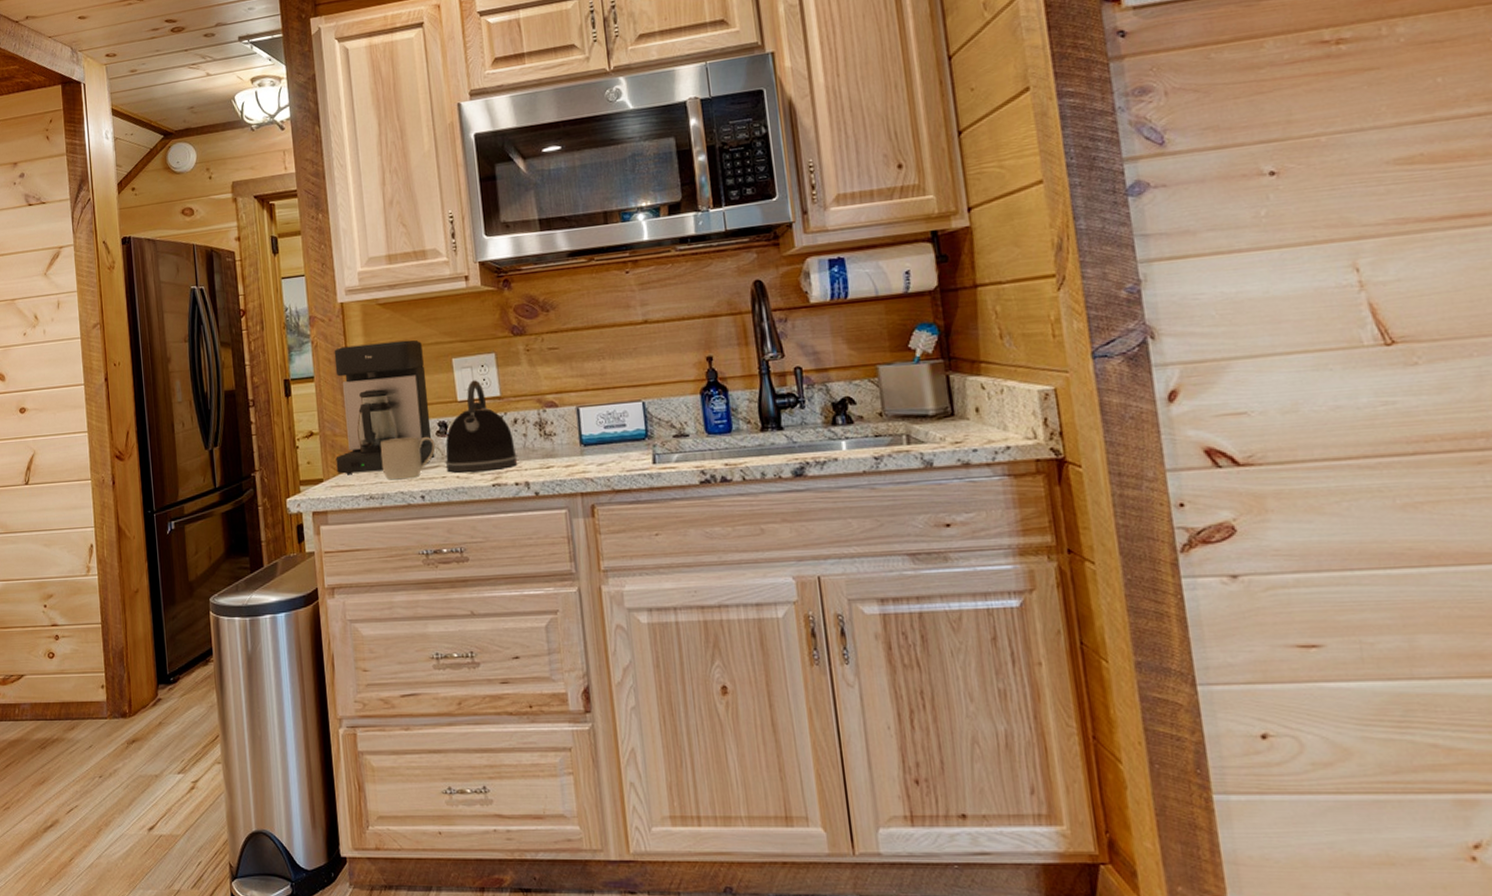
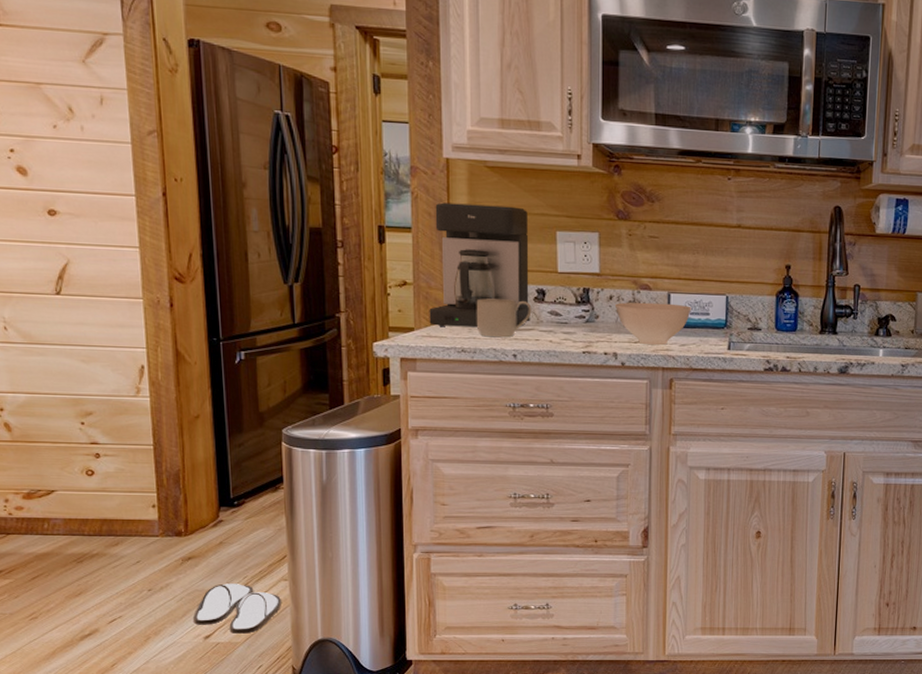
slippers: none [137,768,216,825] -> present [192,583,281,634]
kettle: present [445,380,518,474] -> none [540,255,609,340]
bowl: none [520,418,605,470] -> present [614,302,692,346]

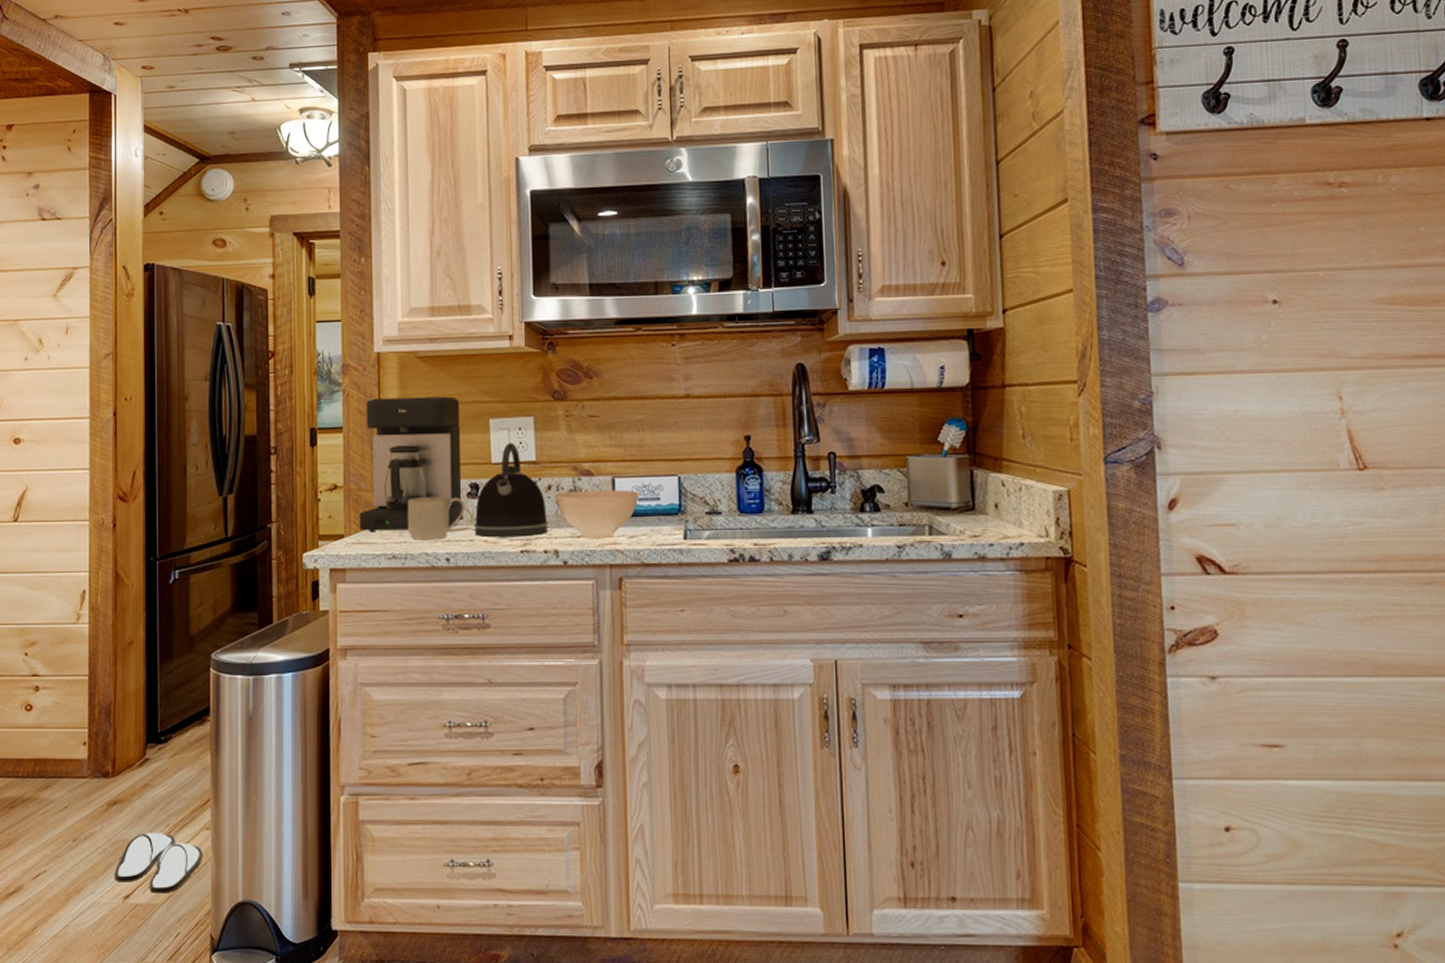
kettle: none [540,255,609,340] -> present [474,443,548,538]

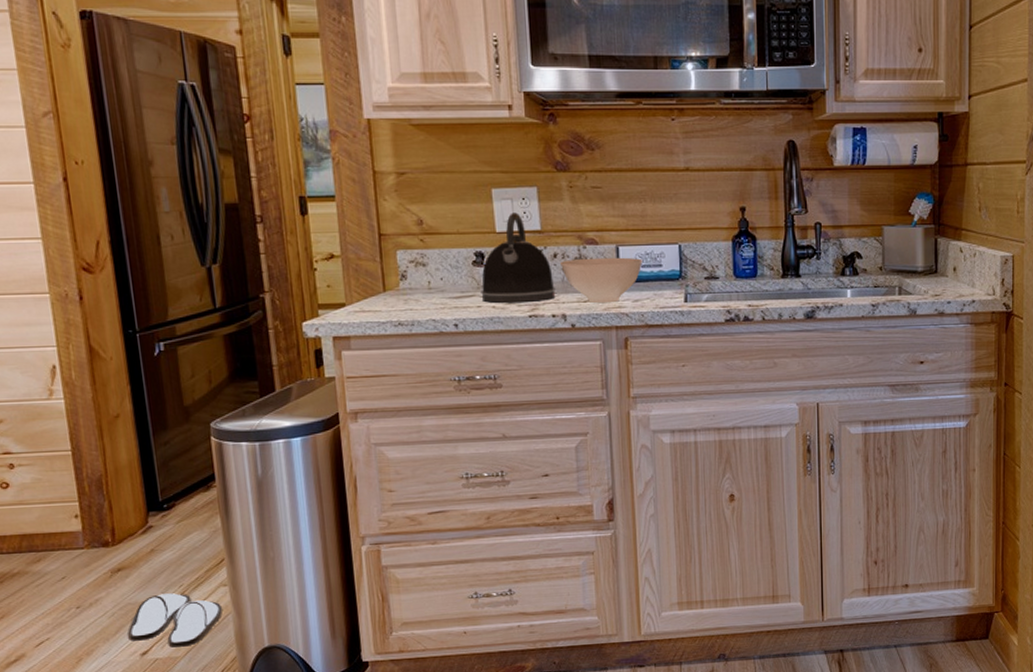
coffee maker: present [359,396,464,531] -> none [359,166,470,300]
mug: present [407,497,465,540] -> none [410,265,471,308]

